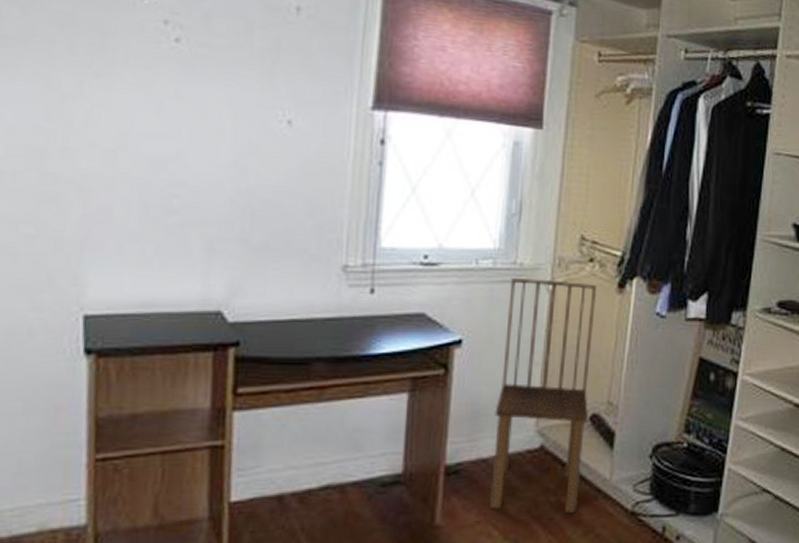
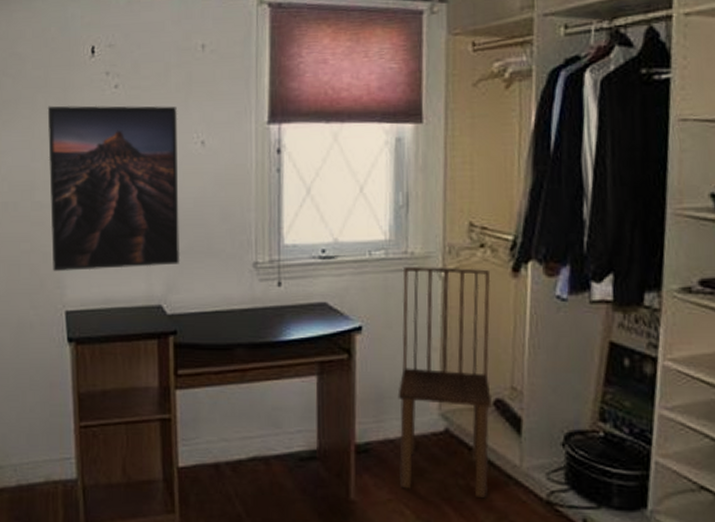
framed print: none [67,51,260,265] -> present [47,105,181,271]

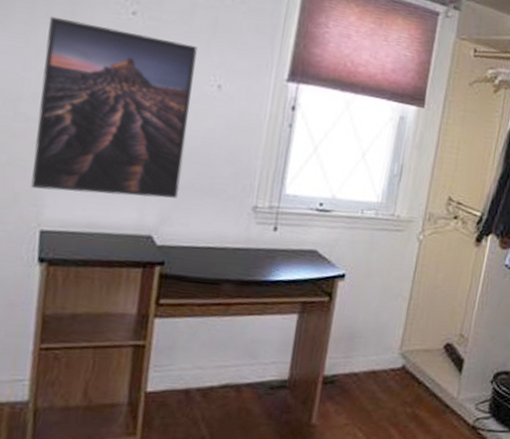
dining chair: present [397,265,493,499] -> none [357,227,459,424]

